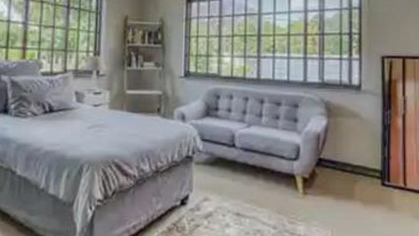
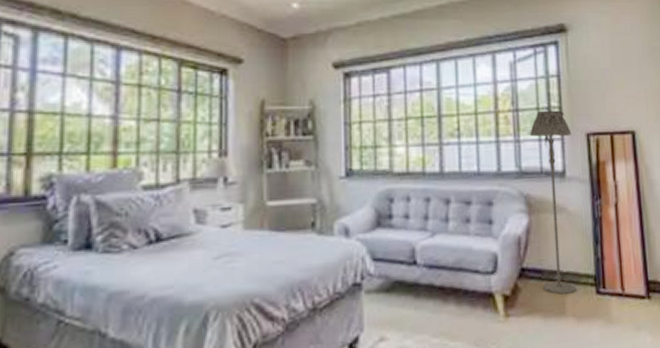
floor lamp: none [333,35,368,183] -> present [530,110,577,295]

